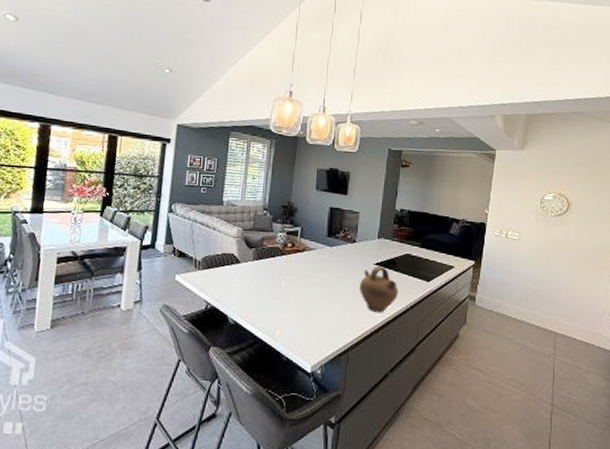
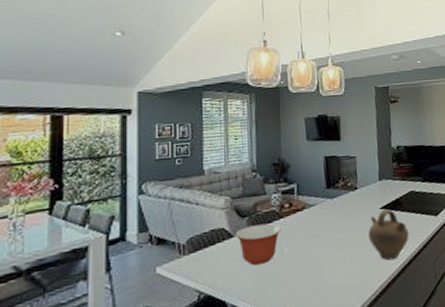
mixing bowl: none [242,256,282,292] -> present [235,223,281,266]

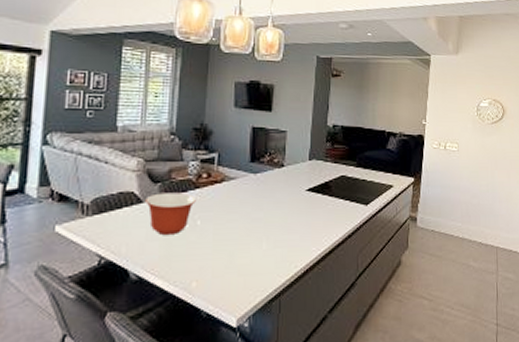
jug: present [368,208,409,261] -> none [291,191,334,247]

